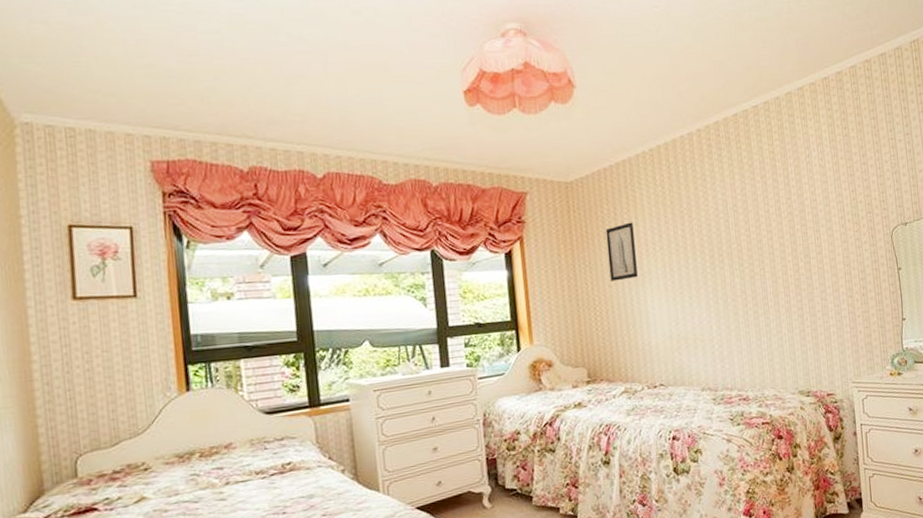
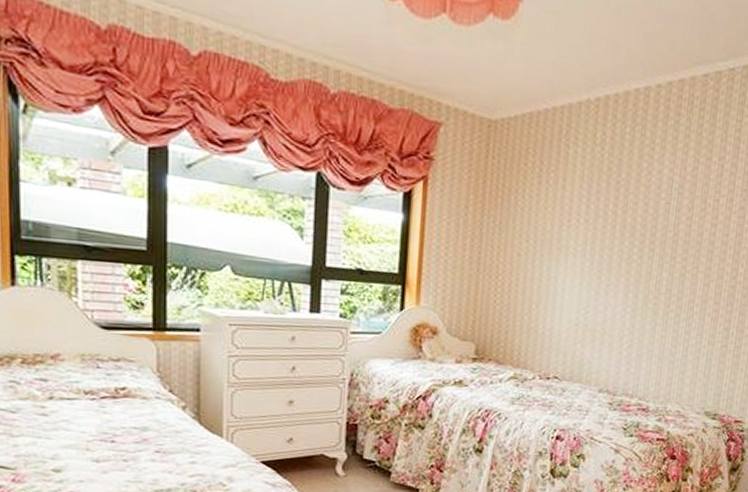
wall art: present [605,222,638,281] -> none [520,183,559,251]

